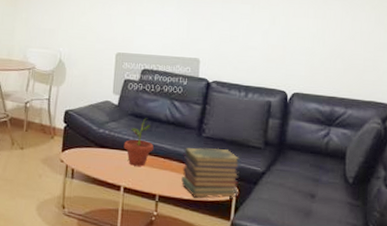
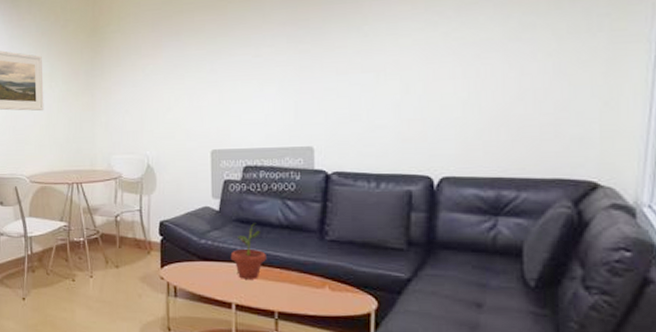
book stack: present [181,148,241,198] -> none [303,252,378,313]

